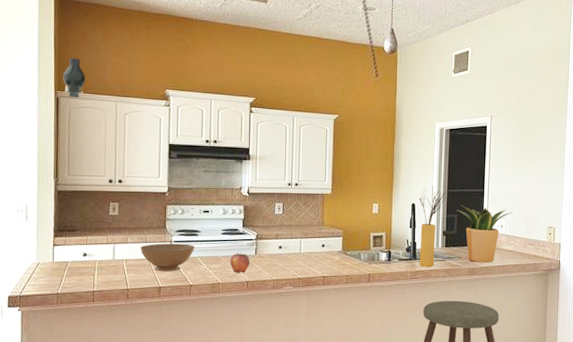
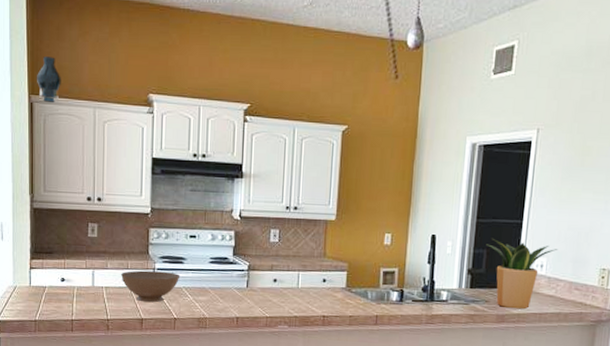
fruit: present [229,252,251,273] -> none [218,284,241,307]
vase: present [419,185,447,268] -> none [437,214,476,312]

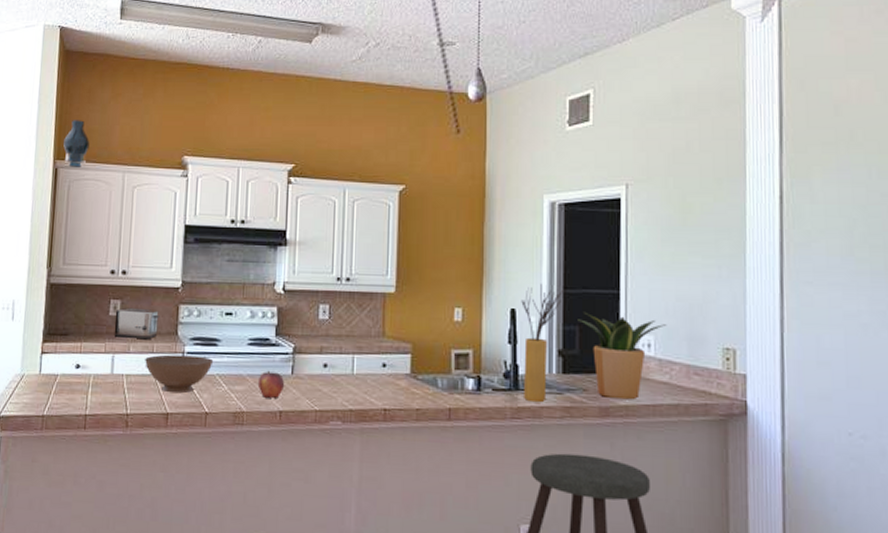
toaster: none [93,230,133,258] -> present [114,307,160,340]
fruit: none [218,284,241,307] -> present [257,370,285,399]
vase: none [437,214,476,312] -> present [521,283,563,403]

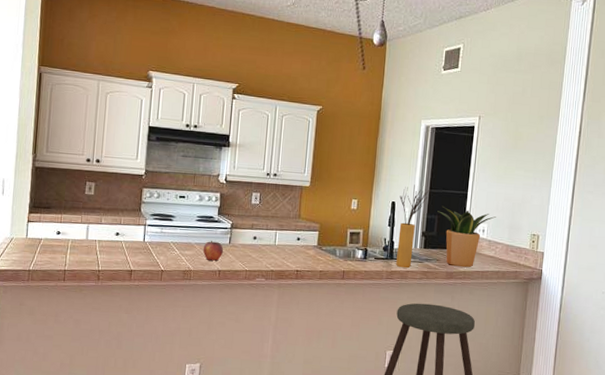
vase: present [63,120,90,169] -> none [47,34,70,75]
toaster: present [114,307,160,340] -> none [89,188,127,215]
bowl: present [145,354,214,394] -> none [114,226,169,256]

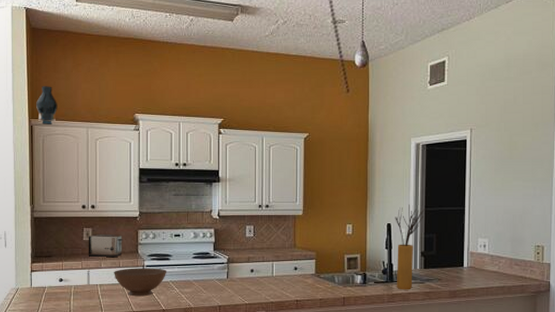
vase: none [47,34,70,75] -> present [36,86,58,126]
toaster: none [89,188,127,215] -> present [88,233,124,258]
bowl: none [114,226,169,256] -> present [114,268,167,297]
fruit: present [203,240,224,261] -> none [201,276,222,297]
potted plant: present [437,205,497,268] -> none [435,223,498,285]

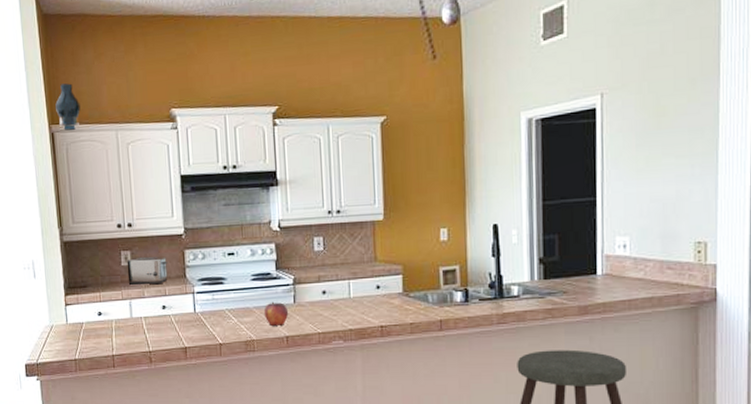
bowl: present [114,268,167,297] -> none [159,294,222,330]
fruit: none [201,276,222,297] -> present [263,301,289,327]
vase: present [395,204,425,290] -> none [503,198,542,308]

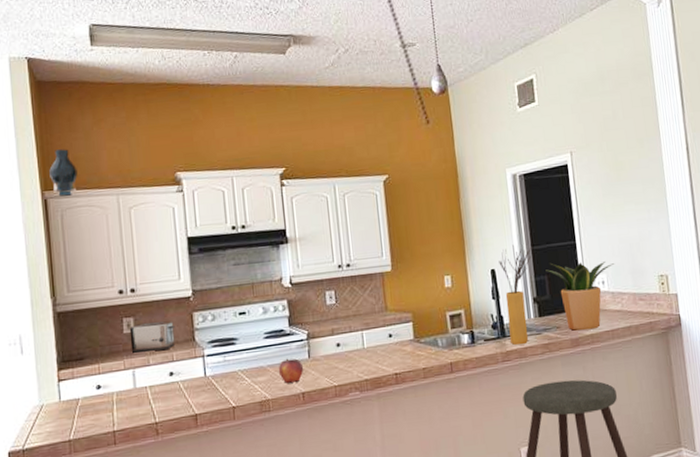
vase: none [503,198,542,308] -> present [498,244,531,346]
potted plant: none [557,220,642,298] -> present [546,262,615,331]

